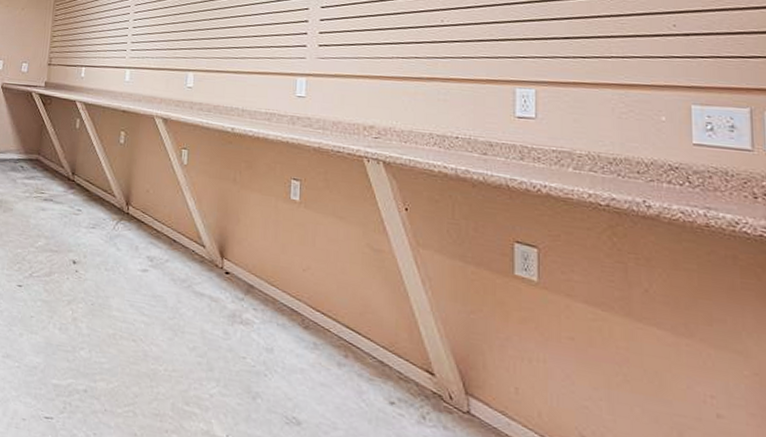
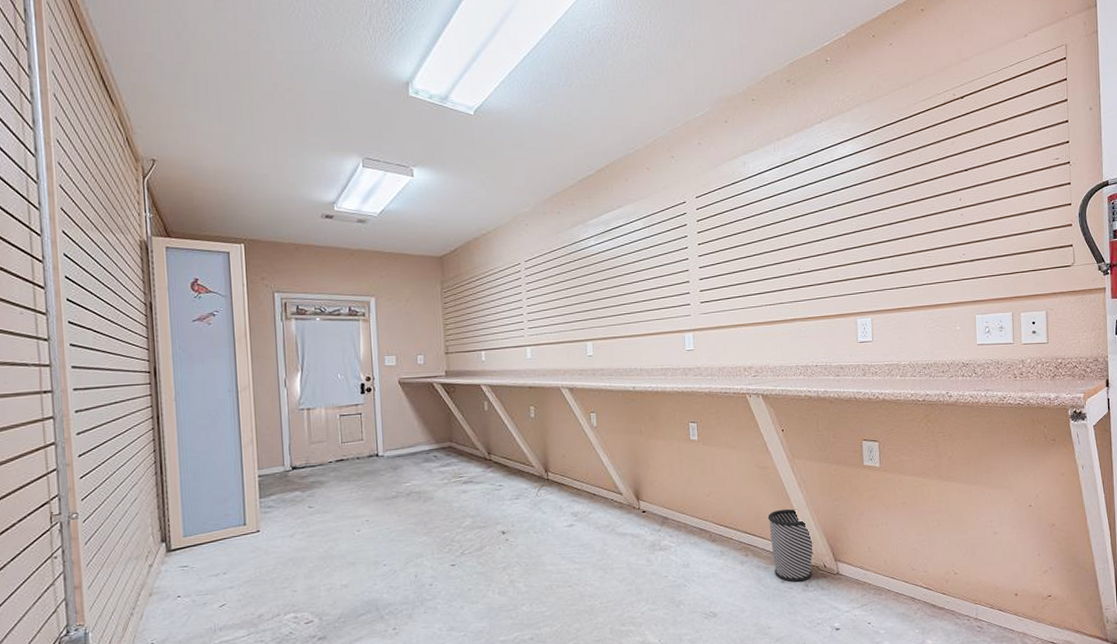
wastebasket: none [377,307,436,411] -> present [767,508,813,582]

